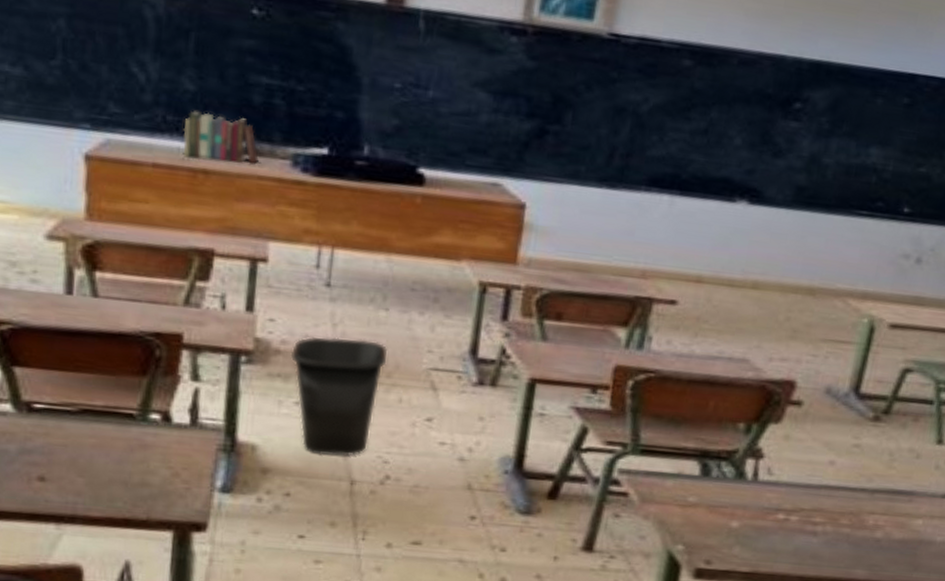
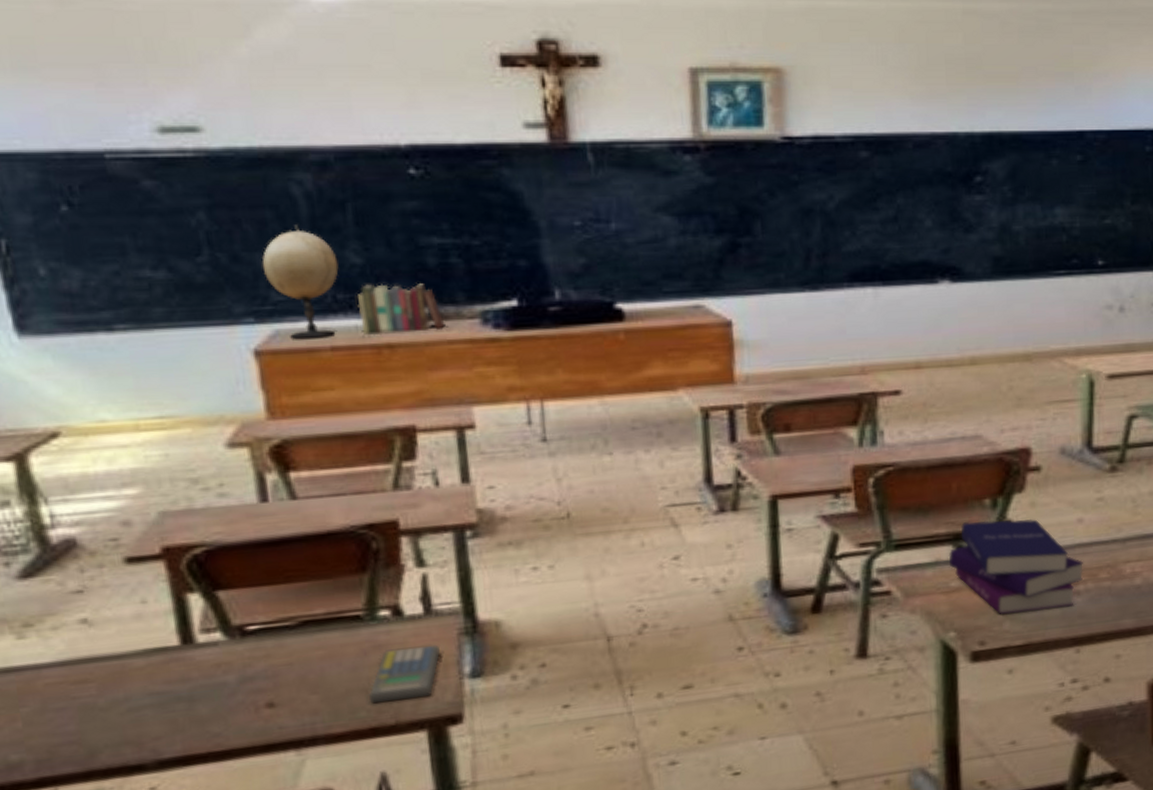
globe: none [106,45,174,155] -> present [261,225,339,341]
calculator: none [127,451,199,500] -> present [368,644,442,703]
waste bin: present [290,336,388,455] -> none [518,488,621,616]
book: none [691,441,826,544] -> present [948,519,1083,614]

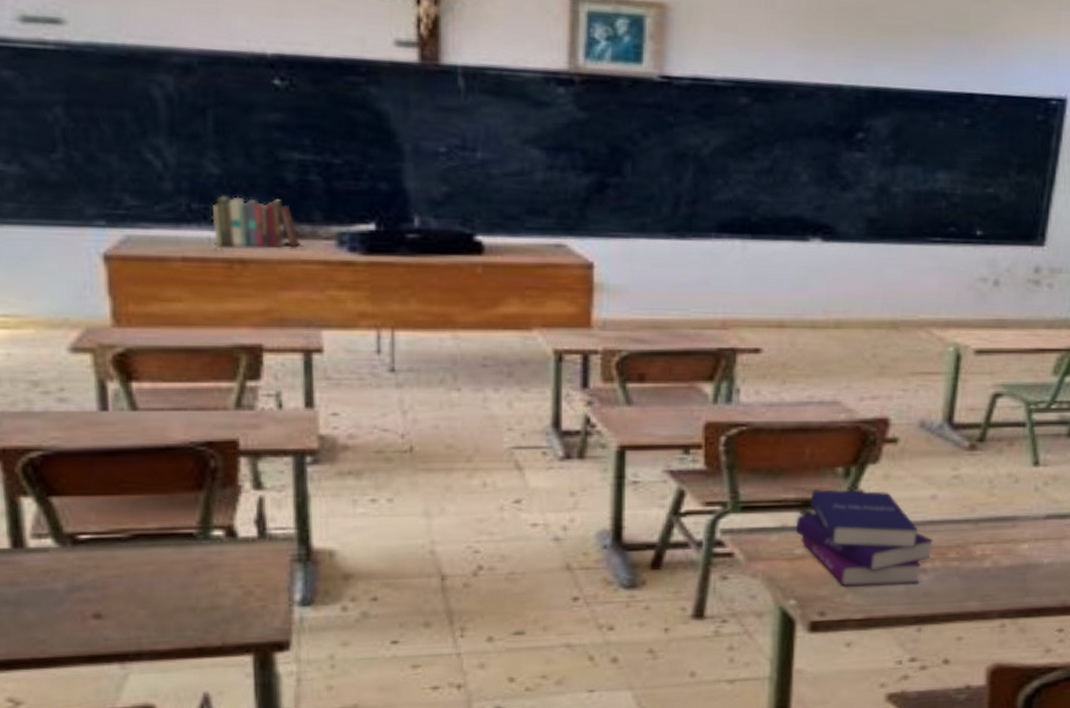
globe: present [261,225,339,341] -> none [117,128,195,249]
calculator: present [368,644,442,703] -> none [196,569,273,622]

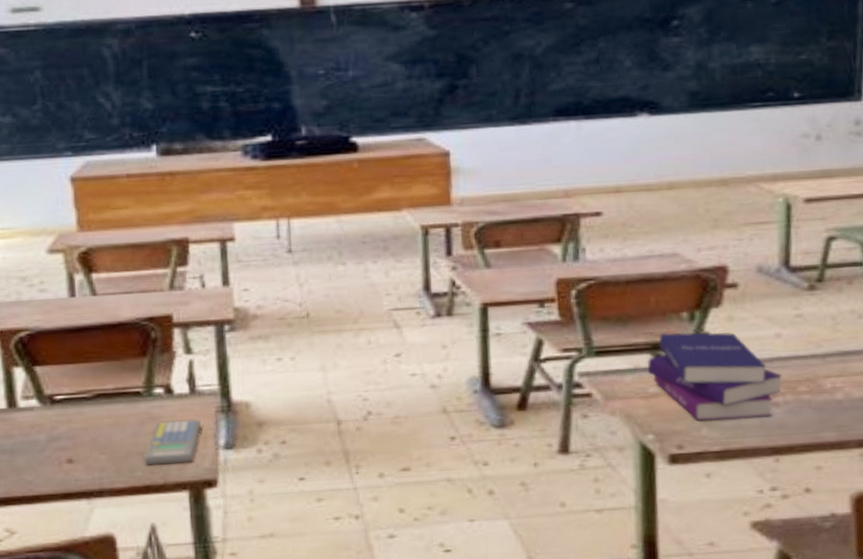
calculator: none [196,569,273,622] -> present [144,419,202,464]
books: present [212,196,300,250] -> none [148,123,214,166]

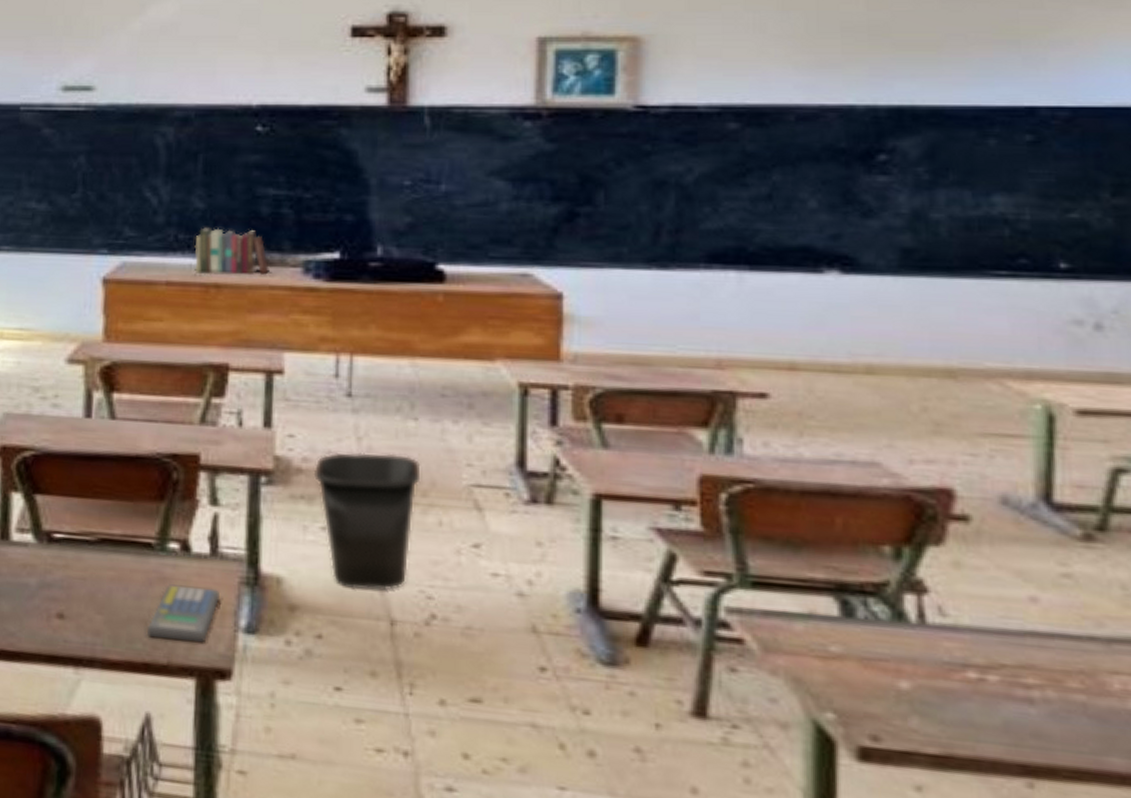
books: none [148,123,214,166] -> present [194,227,269,276]
waste bin: none [266,293,352,401] -> present [313,452,421,589]
book: present [647,332,782,421] -> none [827,570,1039,717]

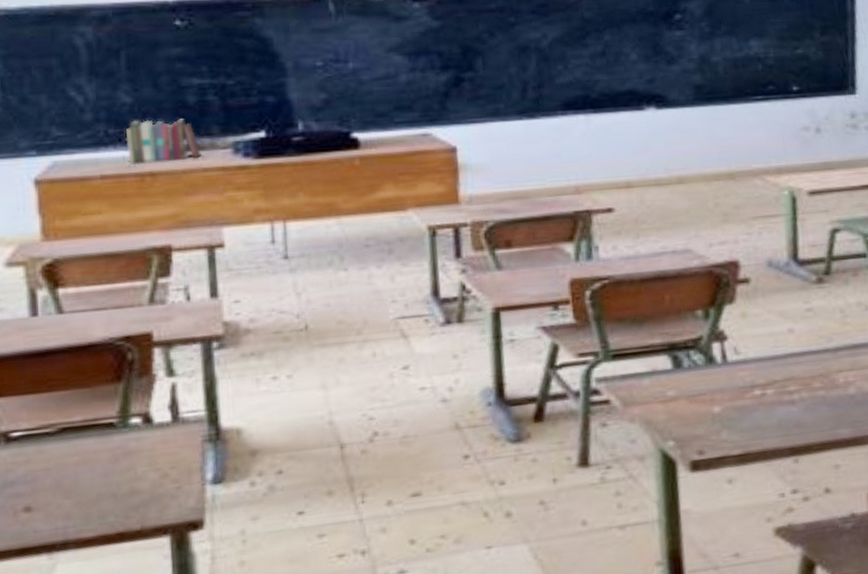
calculator: present [146,584,221,642] -> none [117,451,186,508]
waste bin: present [313,452,421,589] -> none [260,302,355,424]

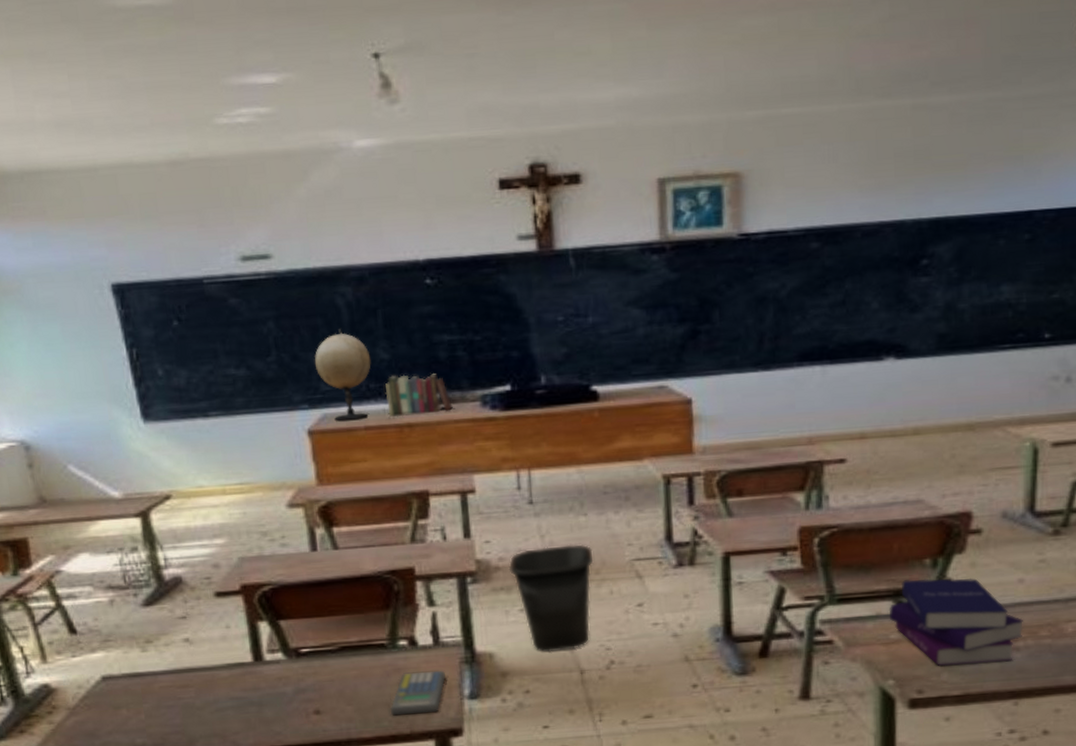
globe: none [46,70,111,171] -> present [314,329,371,422]
calculator: none [117,451,186,508] -> present [390,670,447,715]
waste bin: none [260,302,355,424] -> present [508,544,594,651]
book: none [664,329,797,424] -> present [888,578,1023,666]

